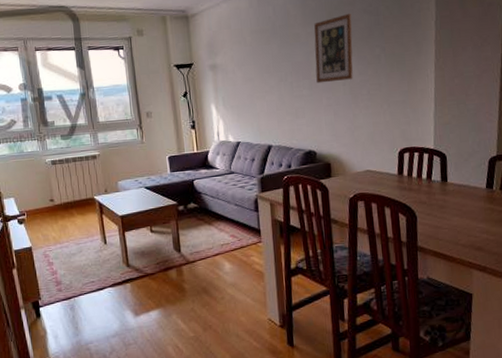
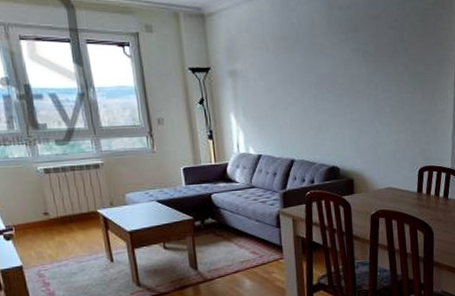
wall art: present [314,13,353,84] -> none [339,26,377,98]

